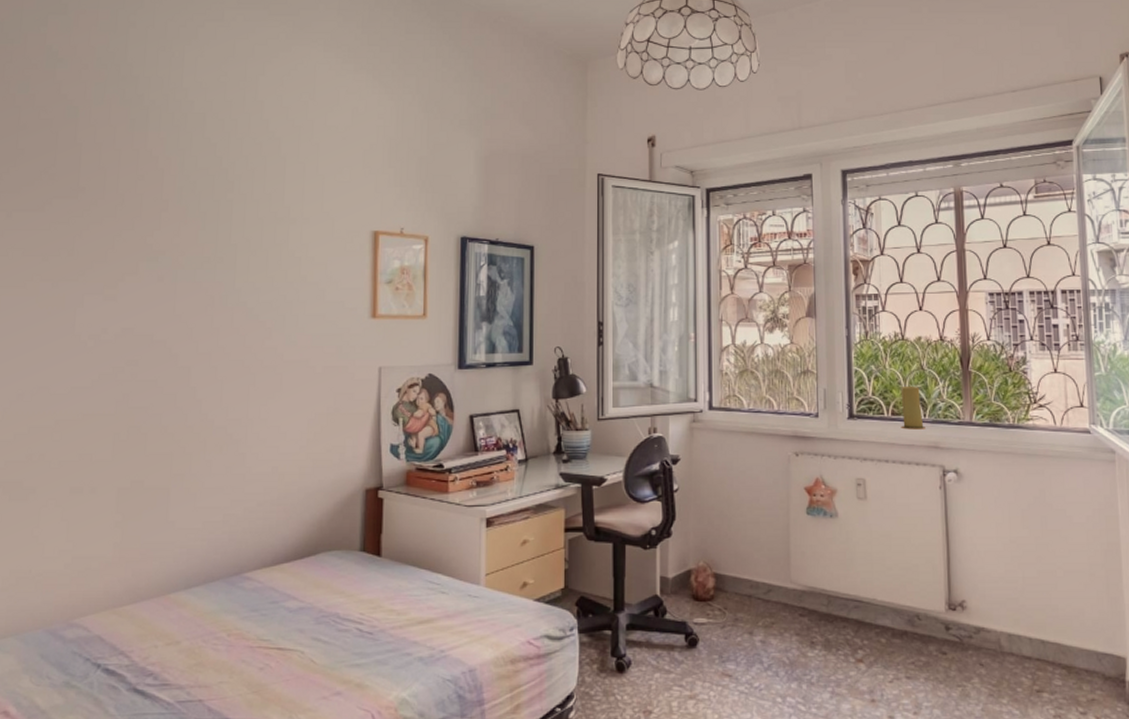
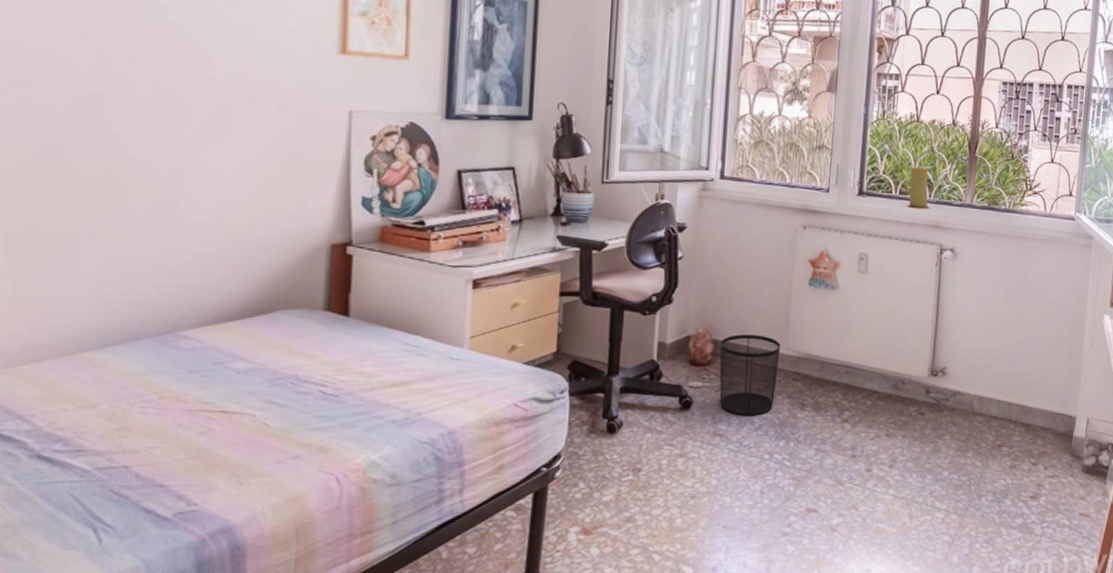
waste bin: none [722,567,784,655] -> present [719,334,781,416]

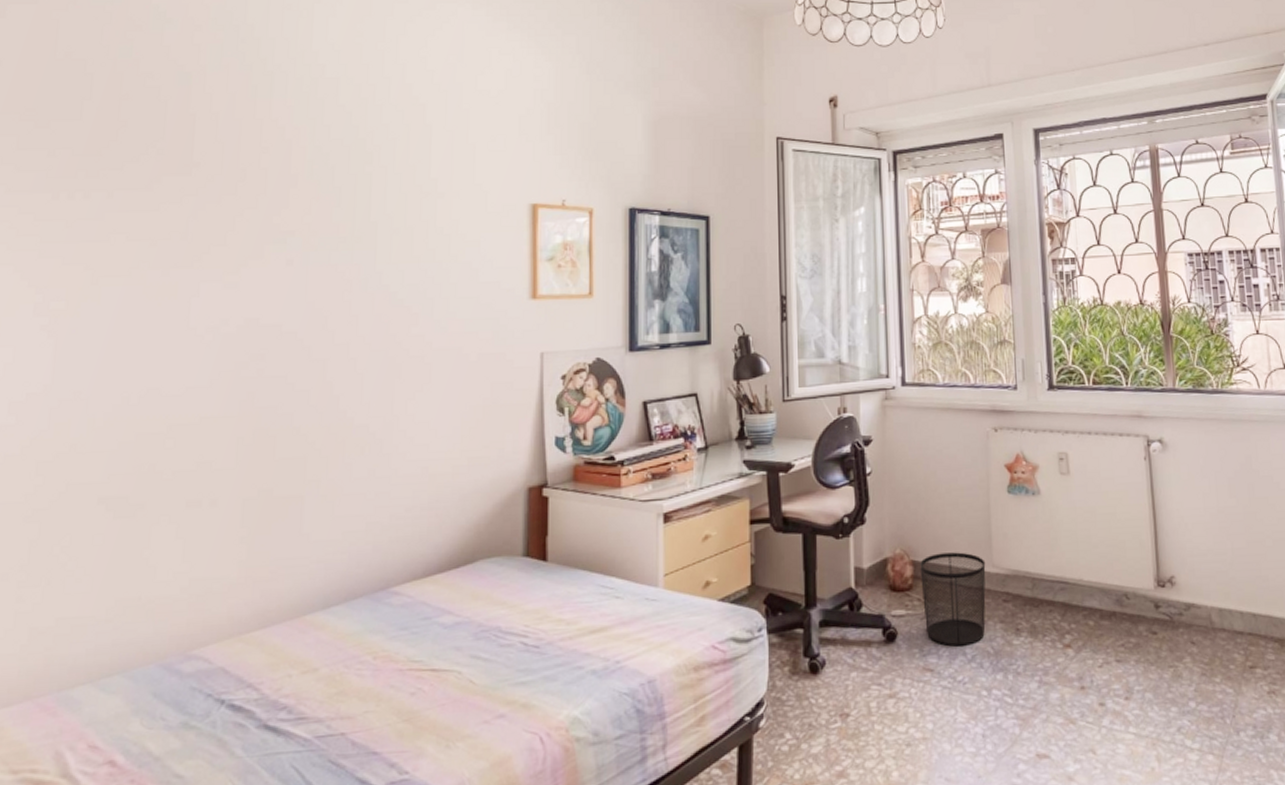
candle: present [906,166,929,209] -> none [1102,352,1128,399]

